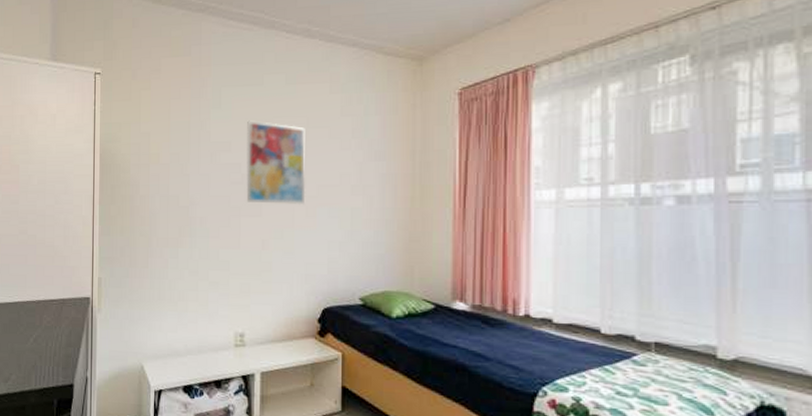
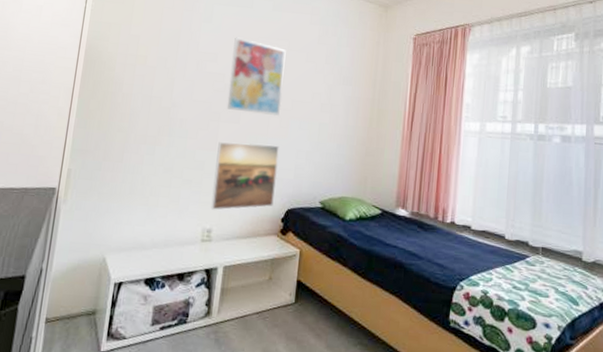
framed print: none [241,237,309,313] -> present [211,142,279,210]

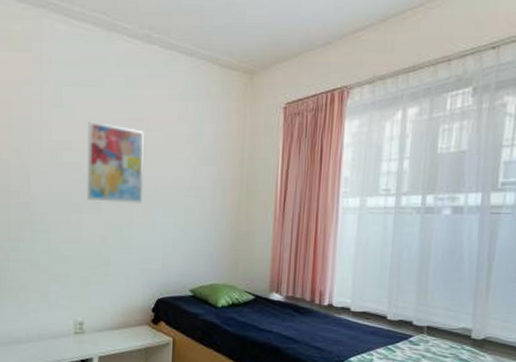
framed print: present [211,142,279,210] -> none [80,234,145,303]

